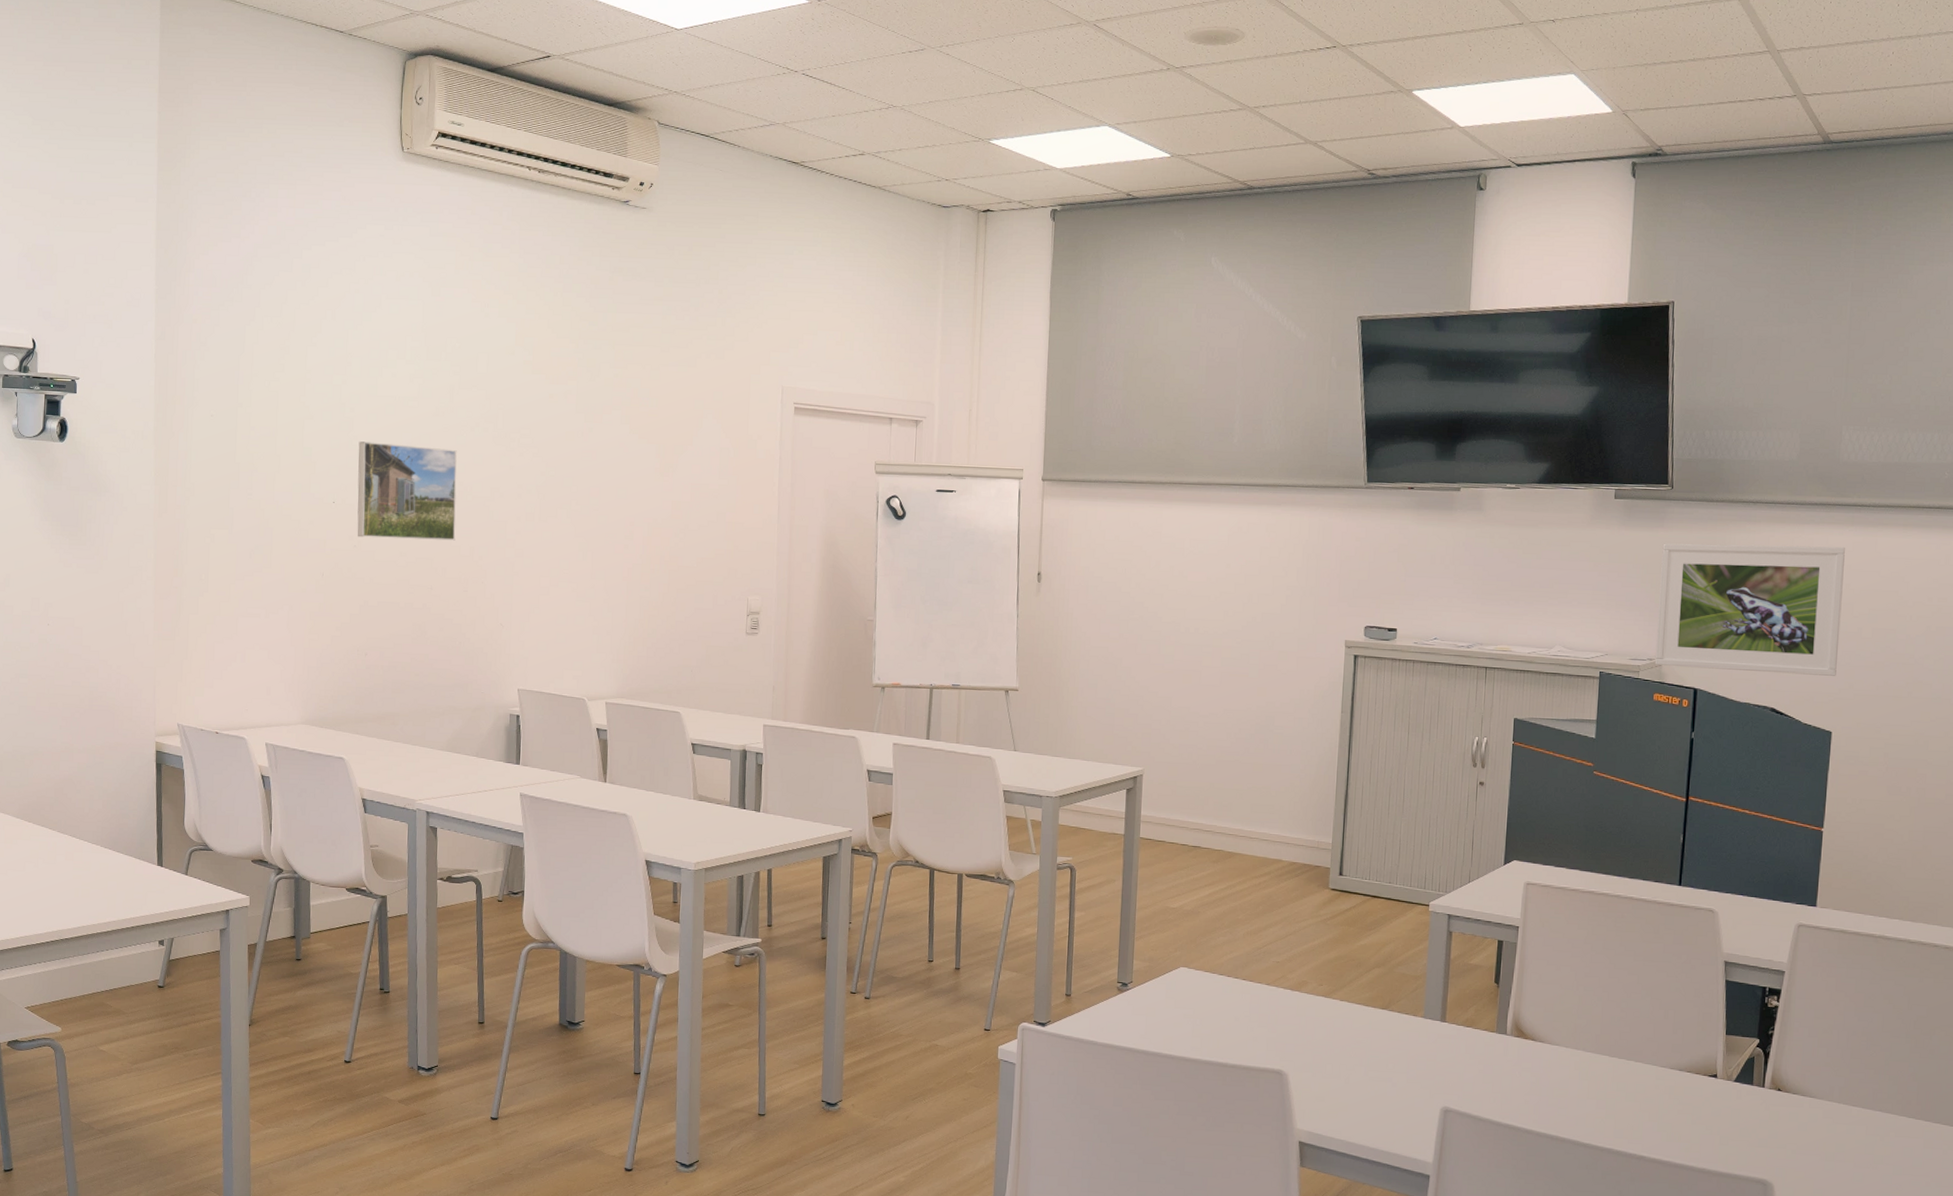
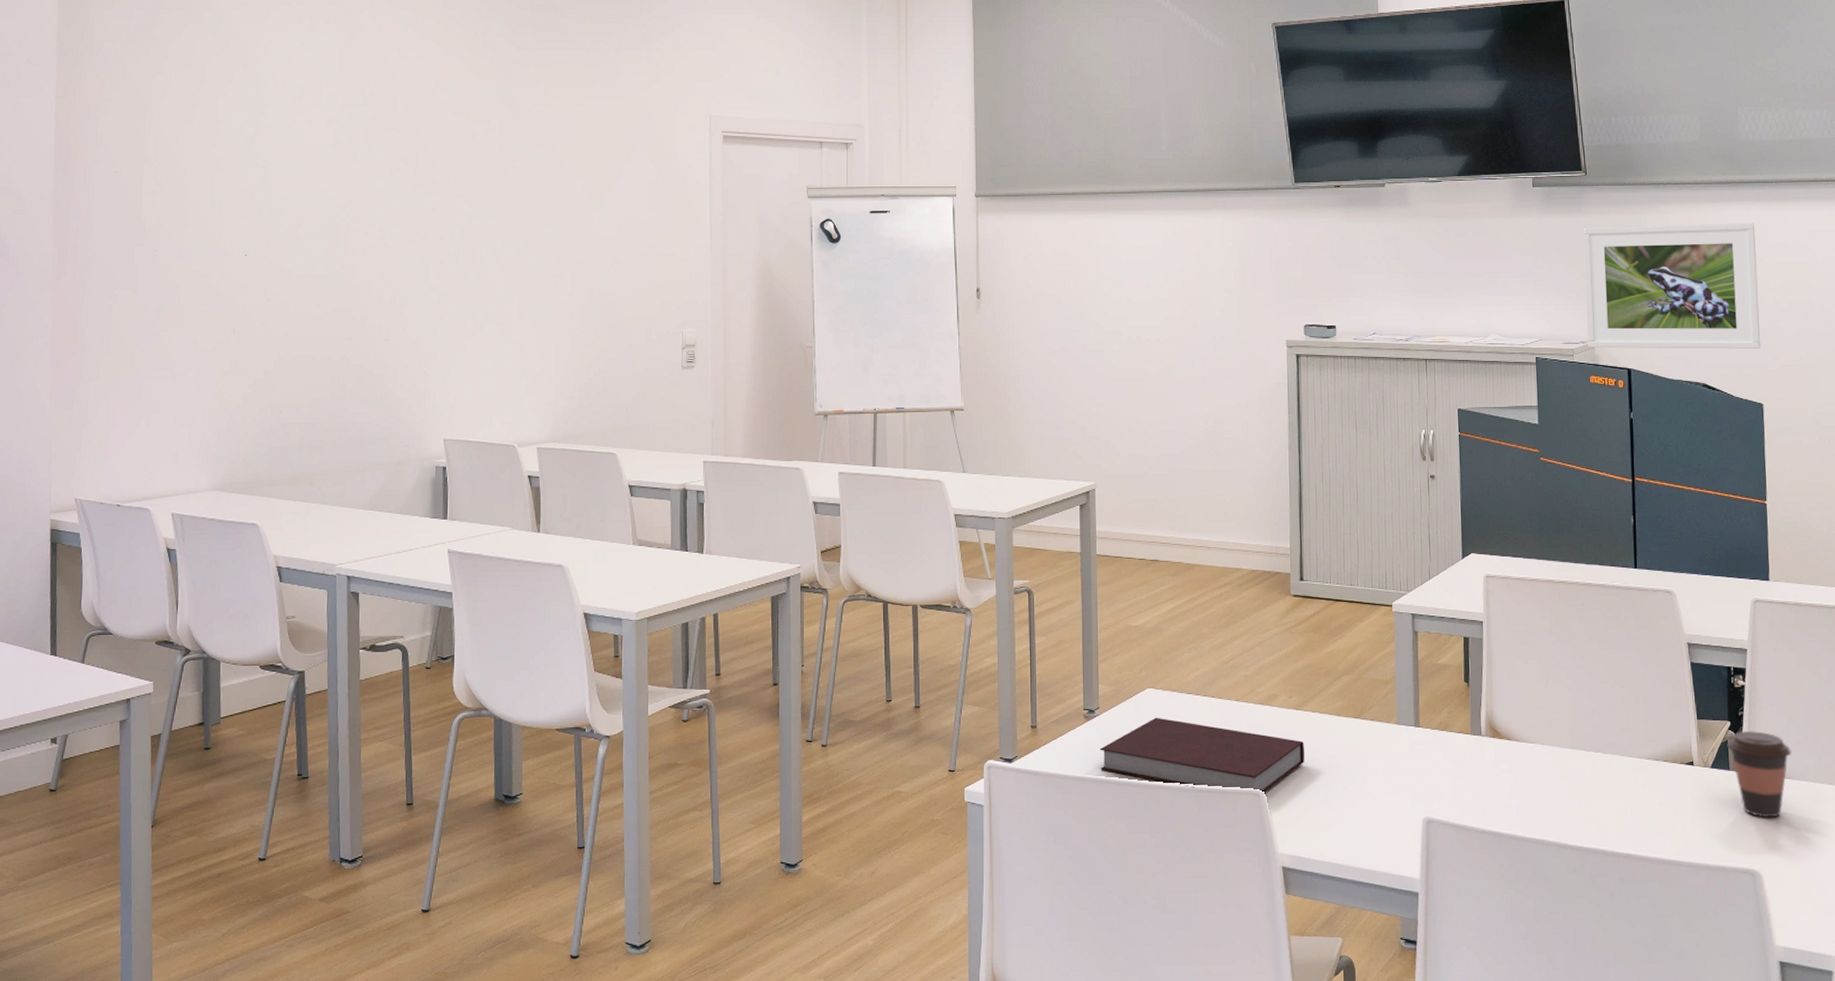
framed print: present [357,441,457,541] -> none [271,191,376,290]
notebook: none [1129,994,1331,1073] -> present [1100,717,1305,794]
coffee cup: none [1753,1049,1818,1133] -> present [1727,730,1791,818]

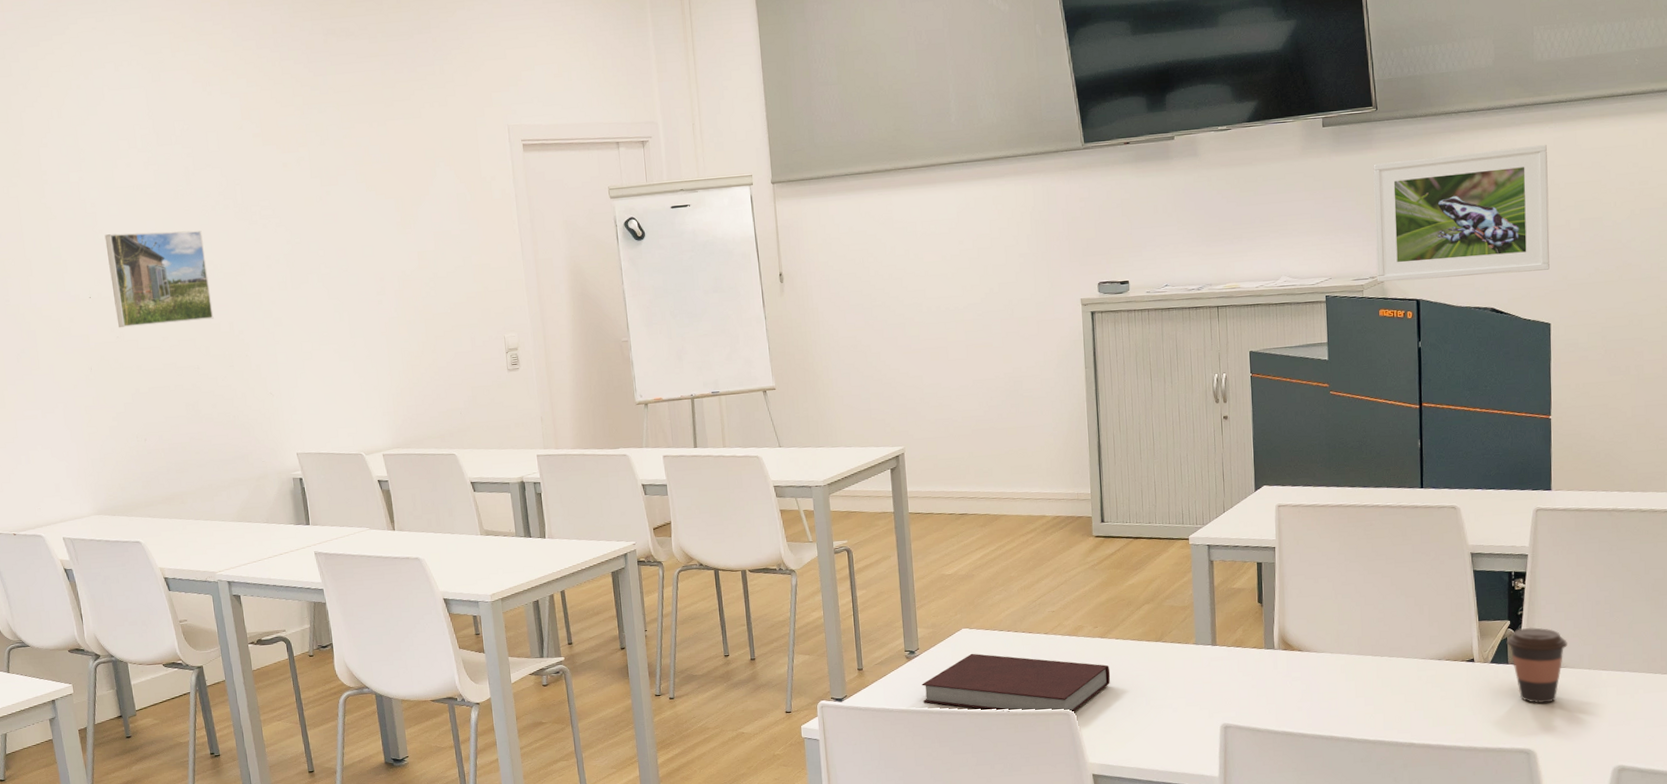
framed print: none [271,191,376,290] -> present [104,230,214,328]

